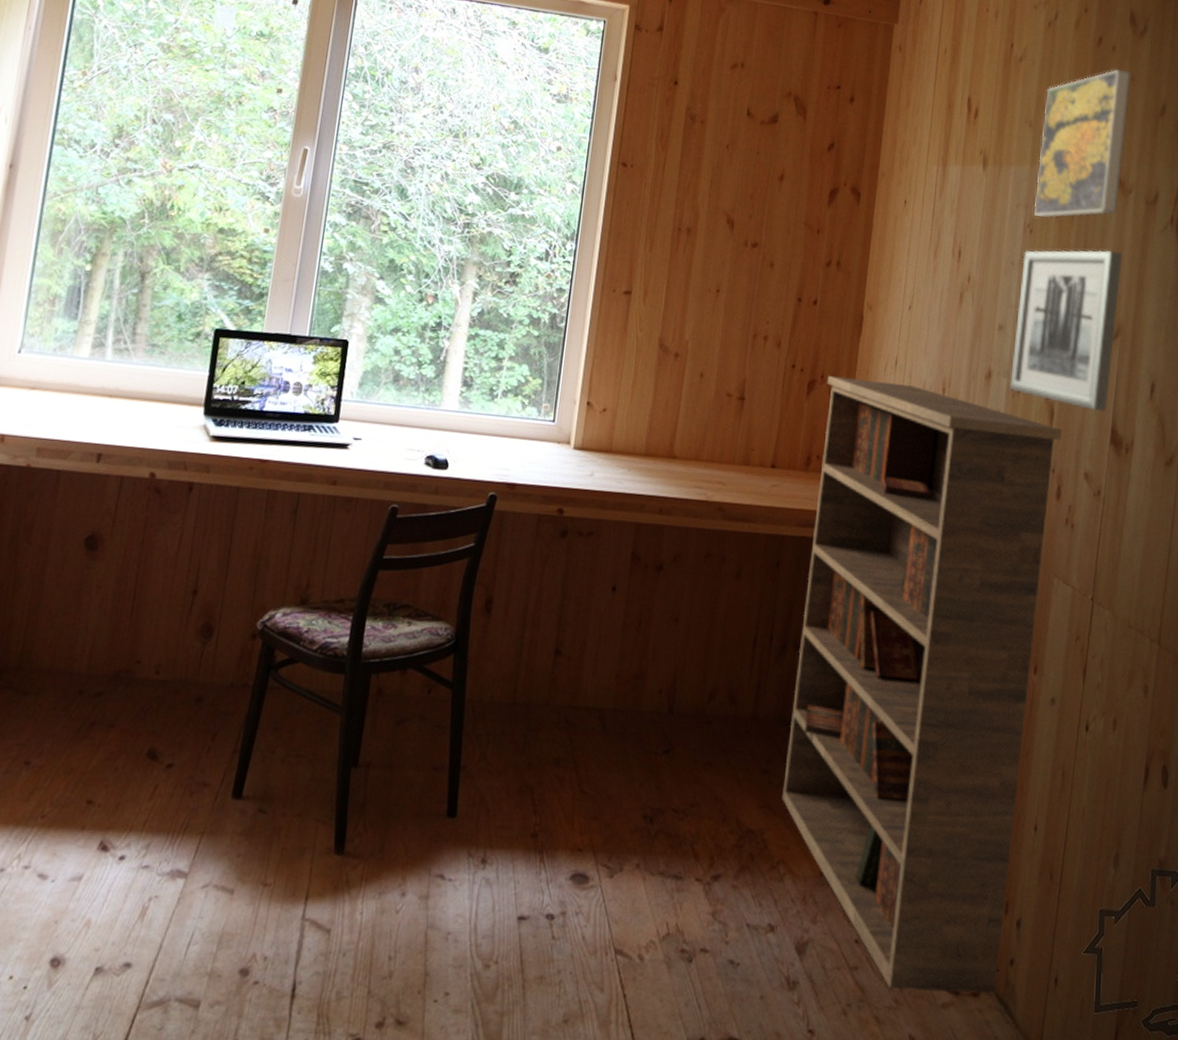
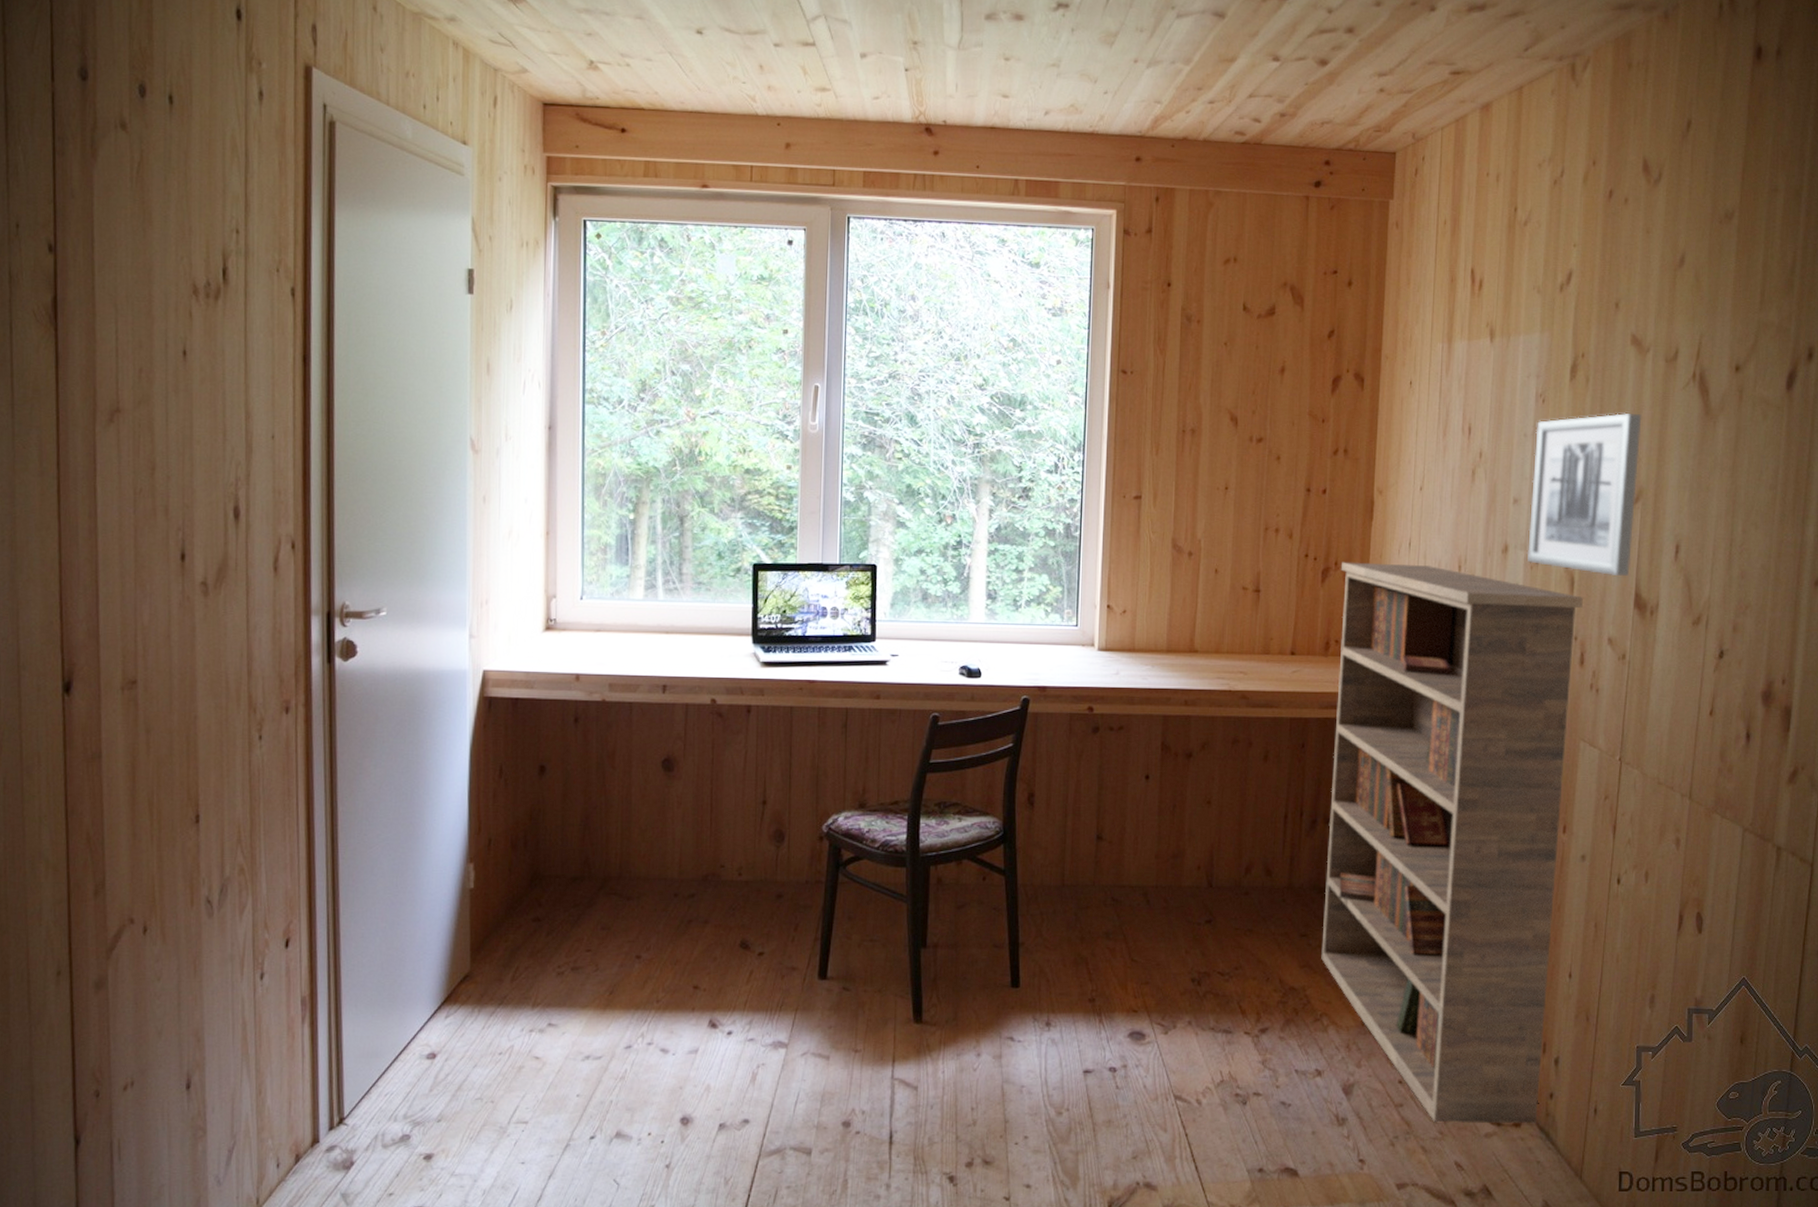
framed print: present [1034,68,1132,219] -> none [1545,222,1646,386]

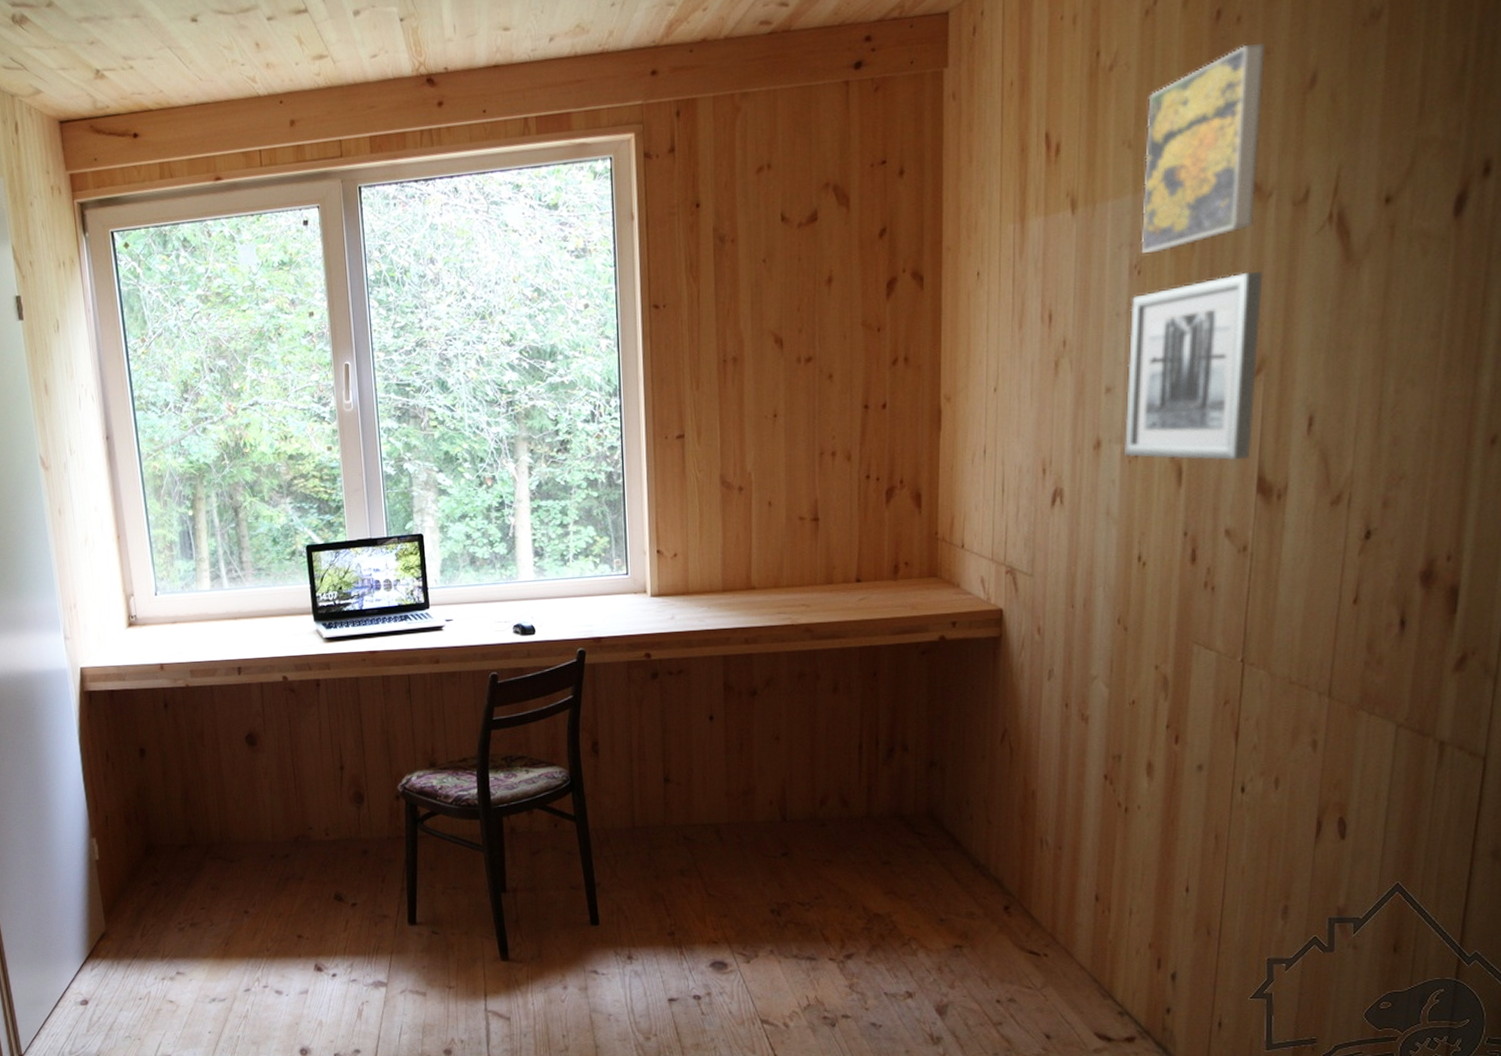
bookshelf: present [1321,562,1584,1124] -> none [906,472,1195,1040]
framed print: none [1545,222,1646,386] -> present [1141,43,1266,254]

